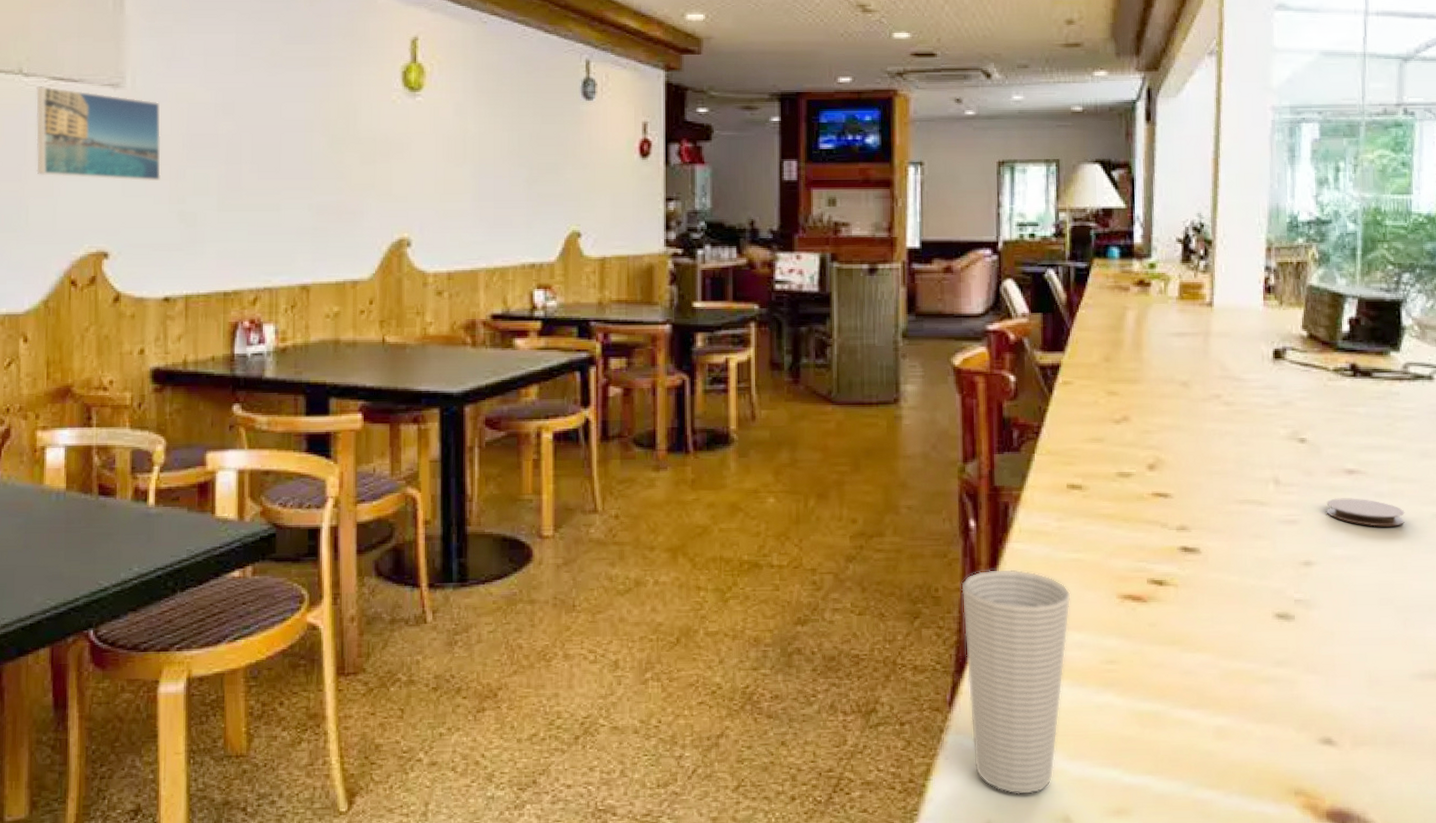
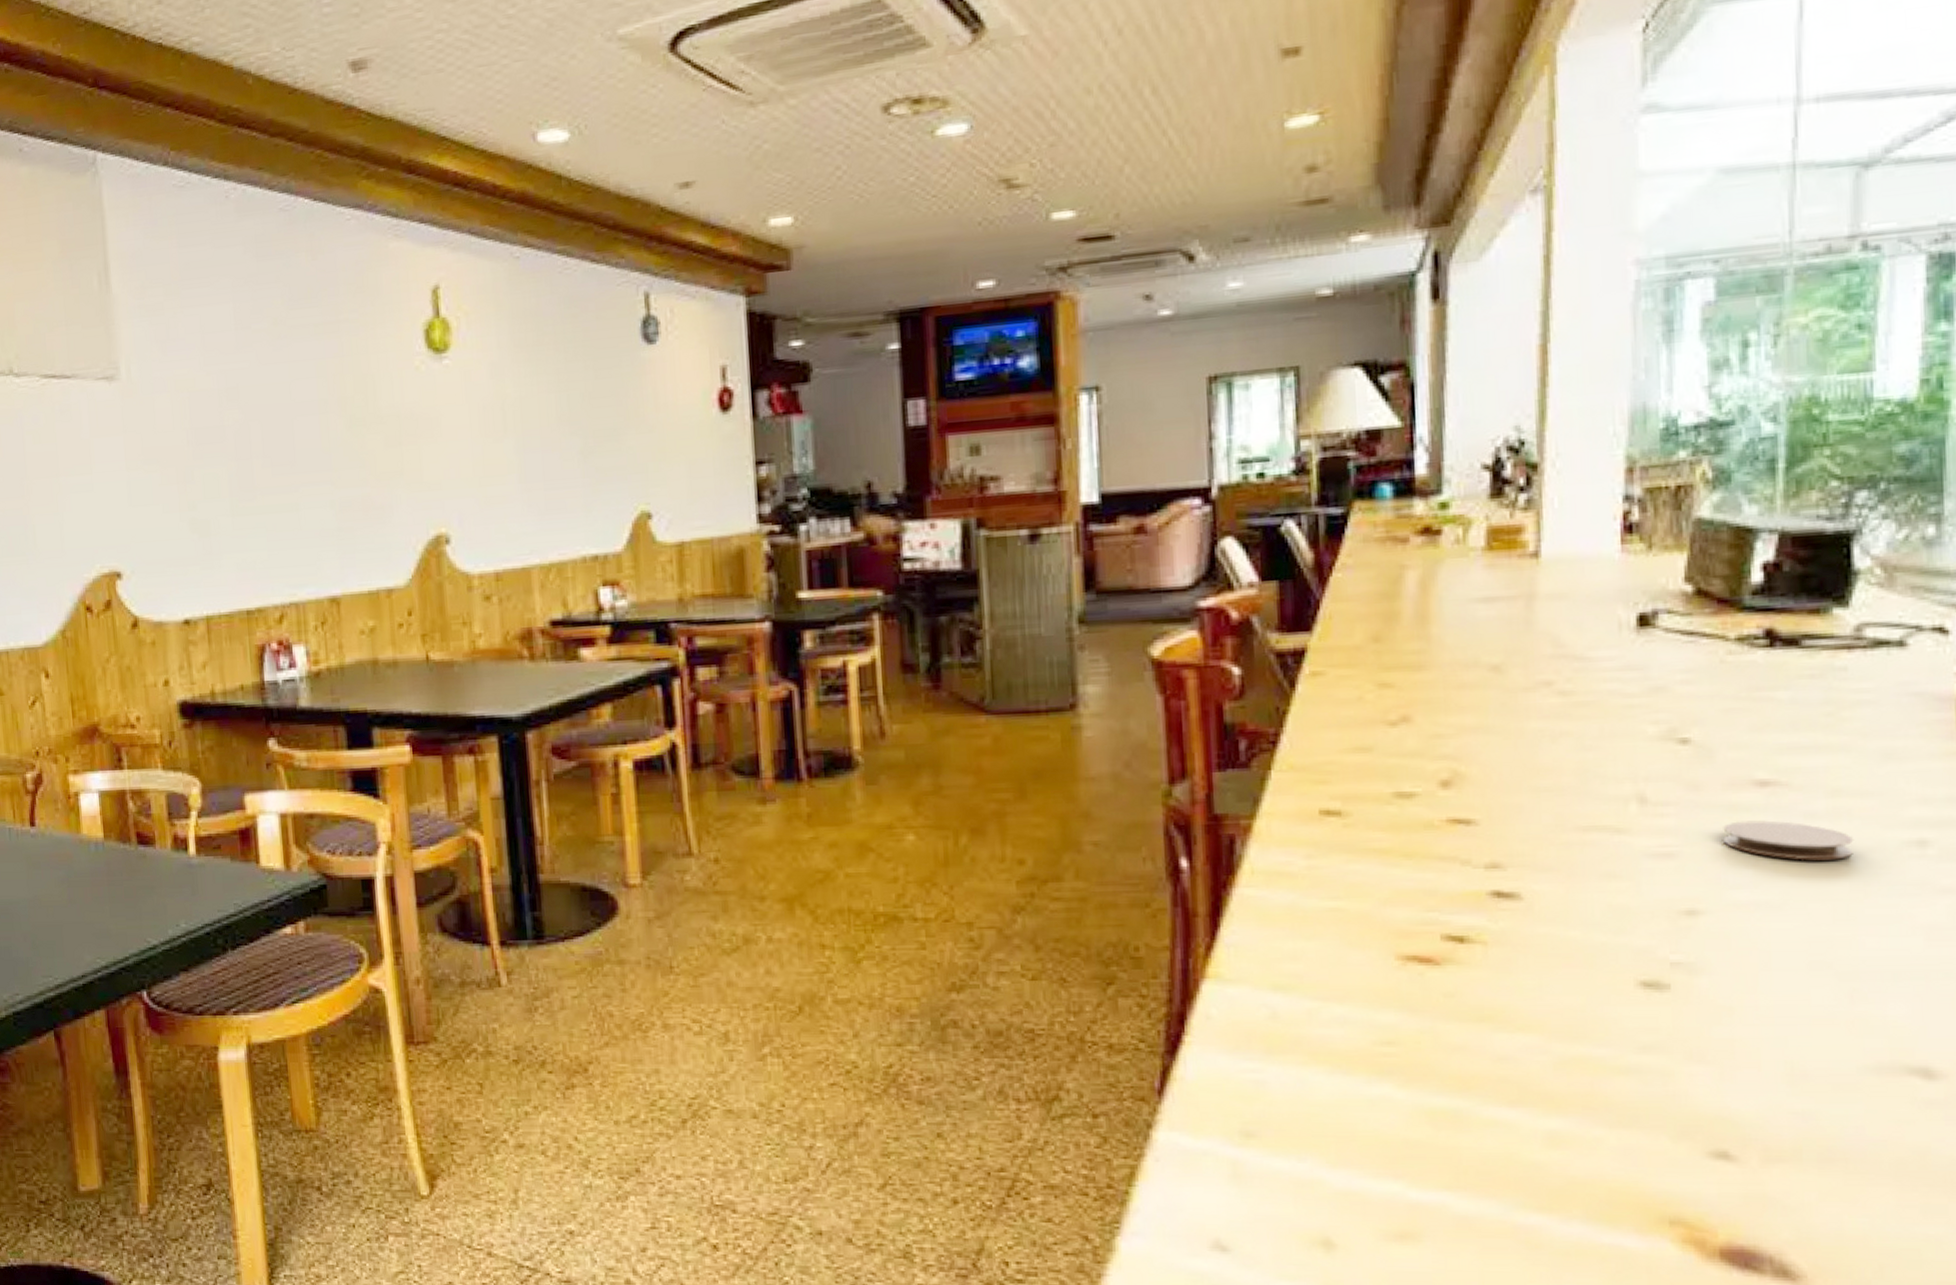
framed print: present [36,85,162,182] -> none [29,385,169,489]
cup: present [961,568,1071,795] -> none [1171,921,1328,1210]

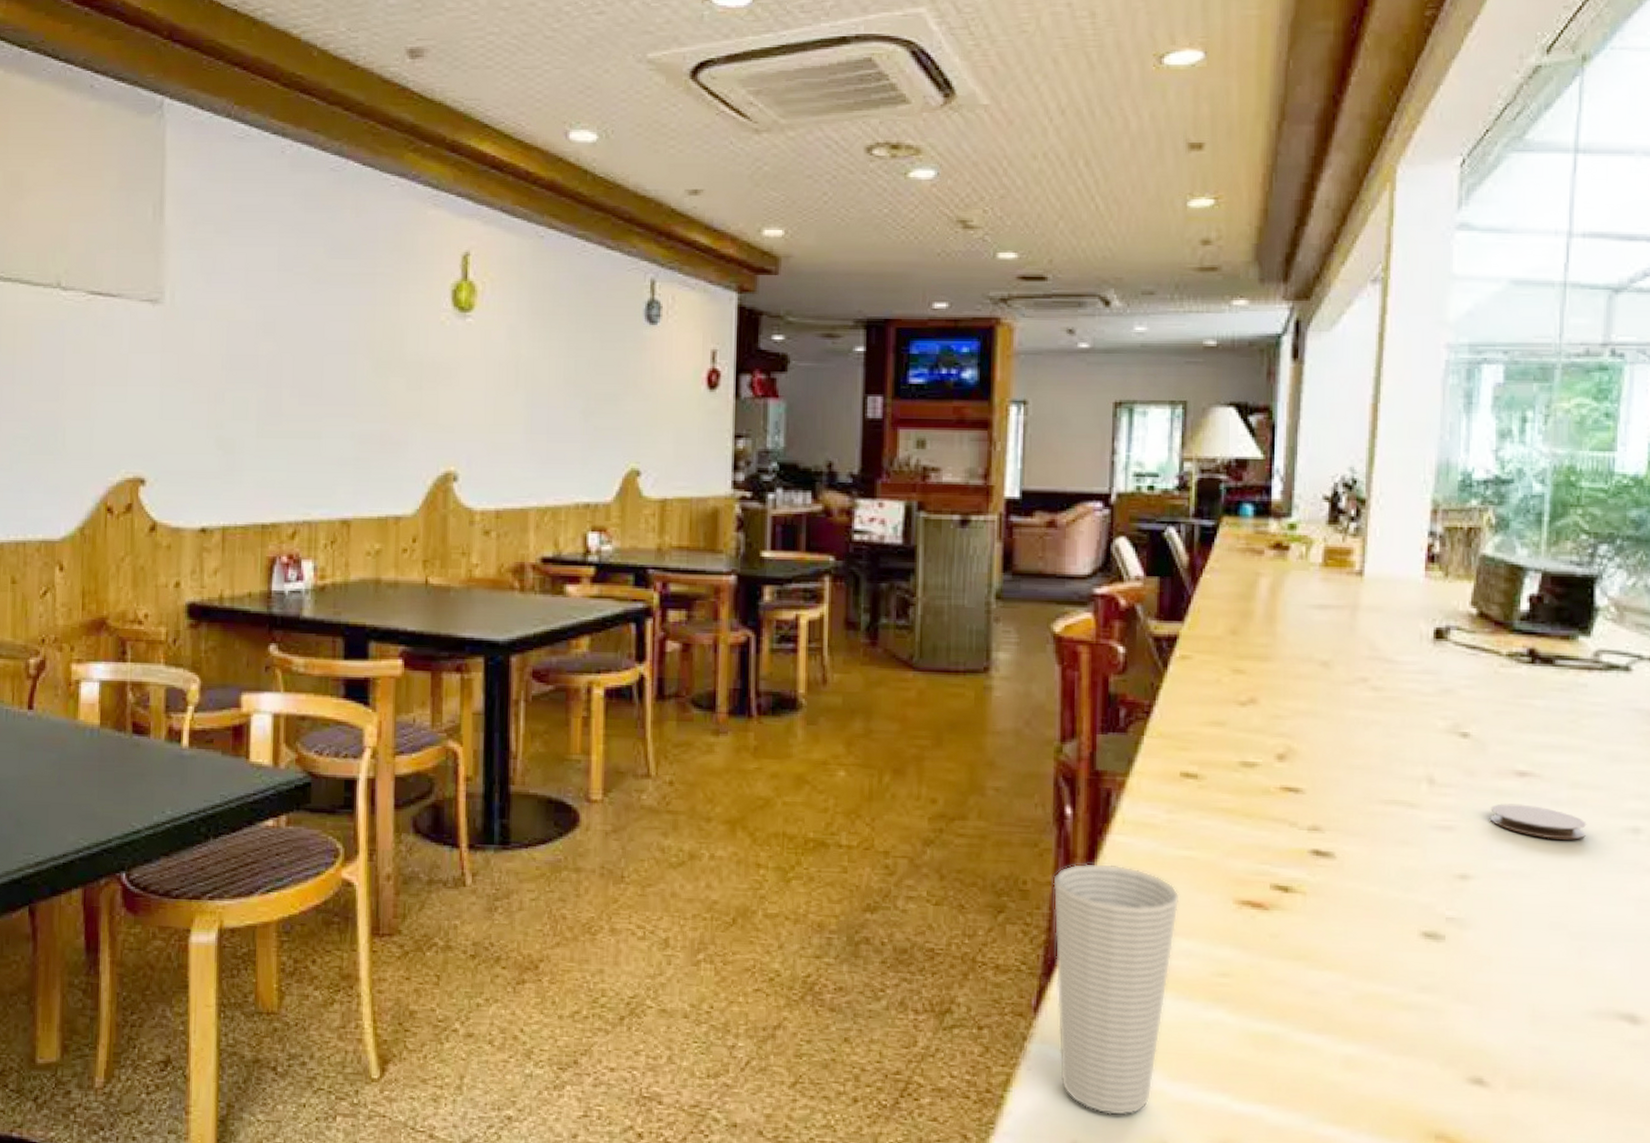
cup: none [1171,921,1328,1210] -> present [1053,862,1180,1116]

